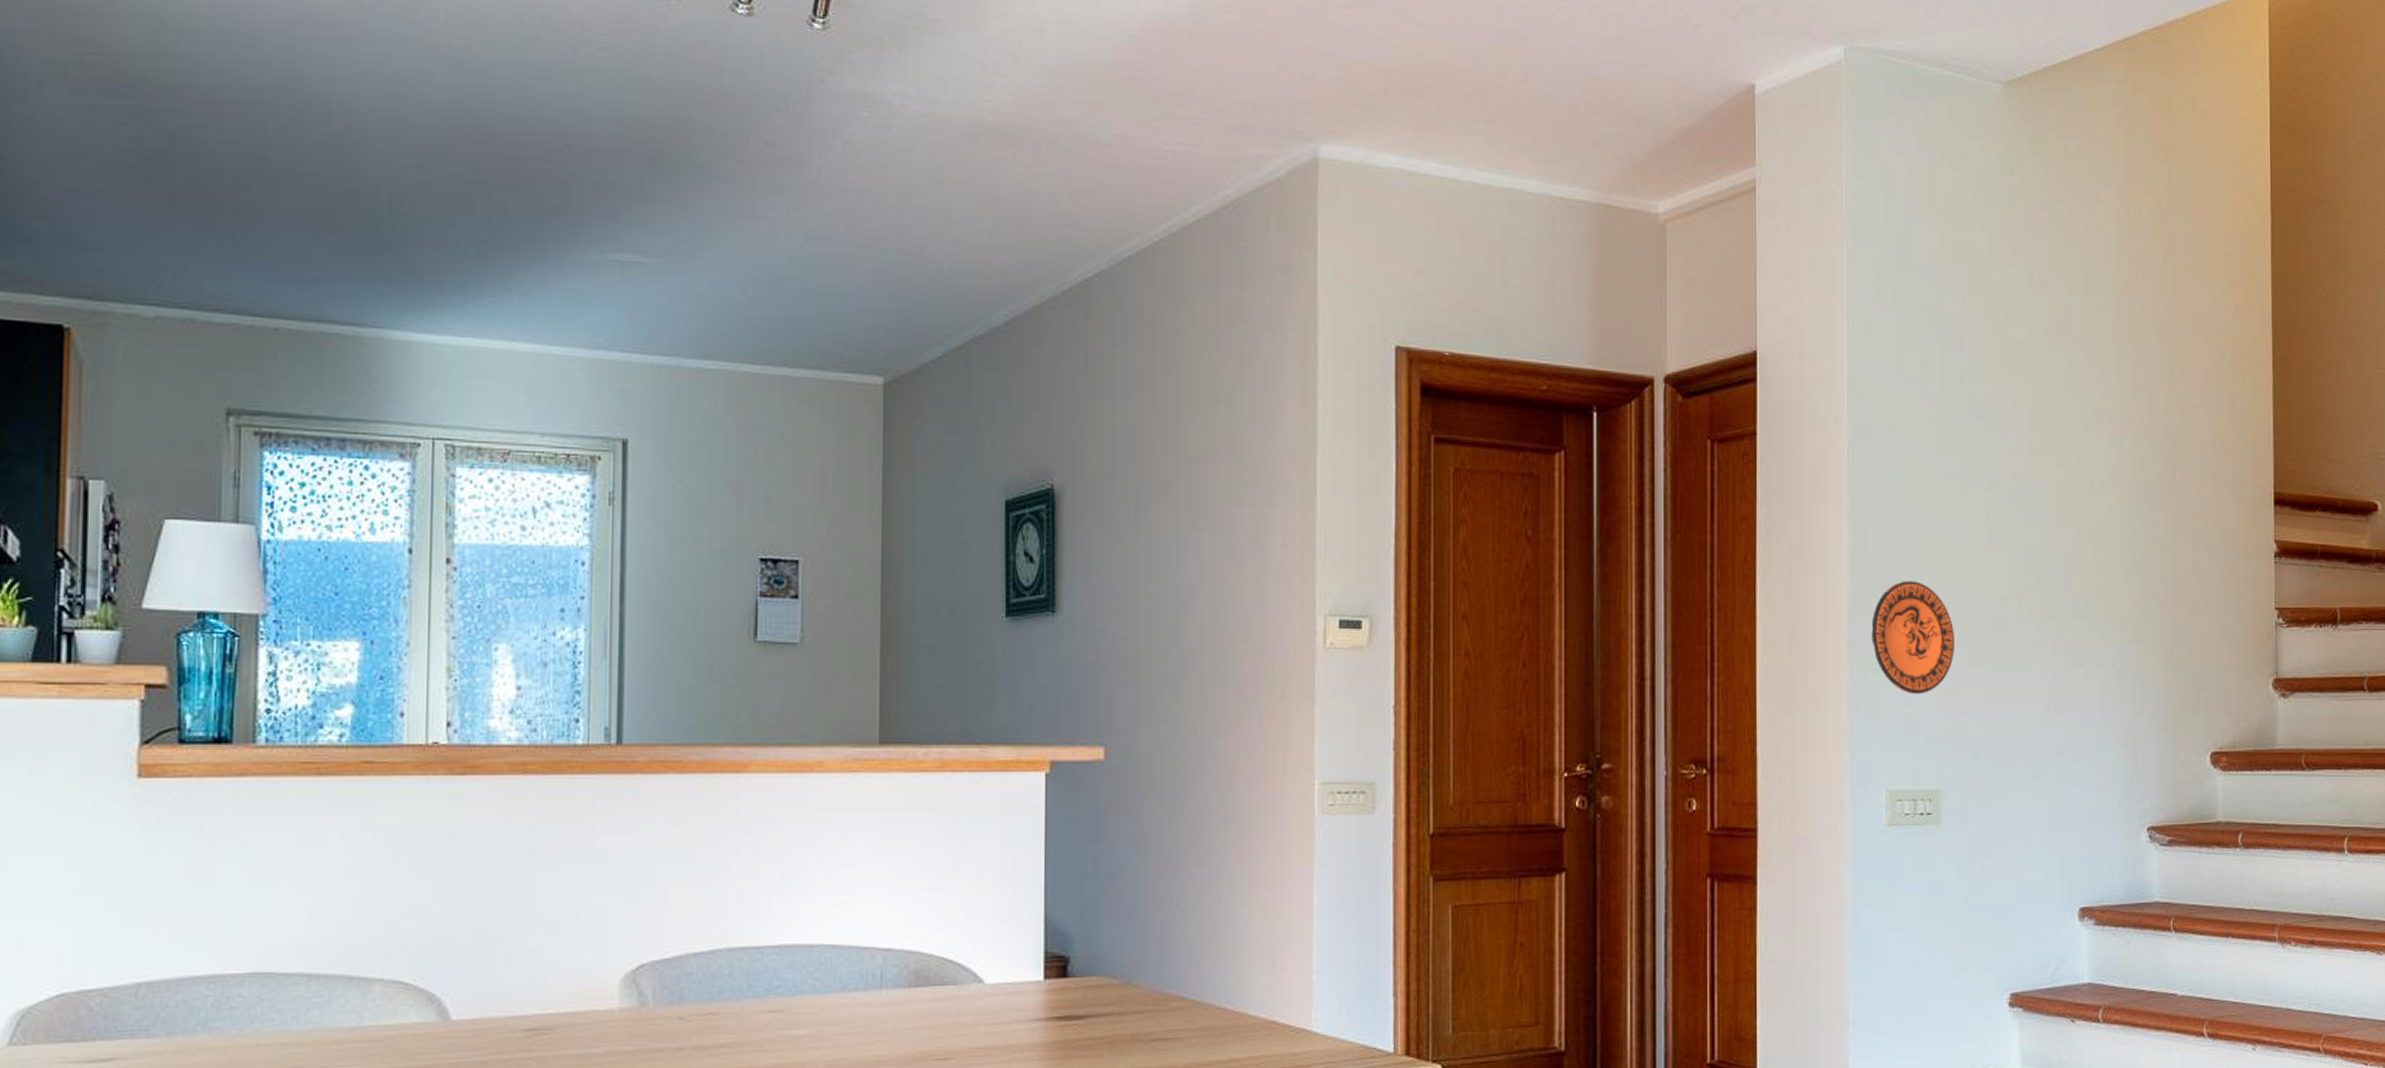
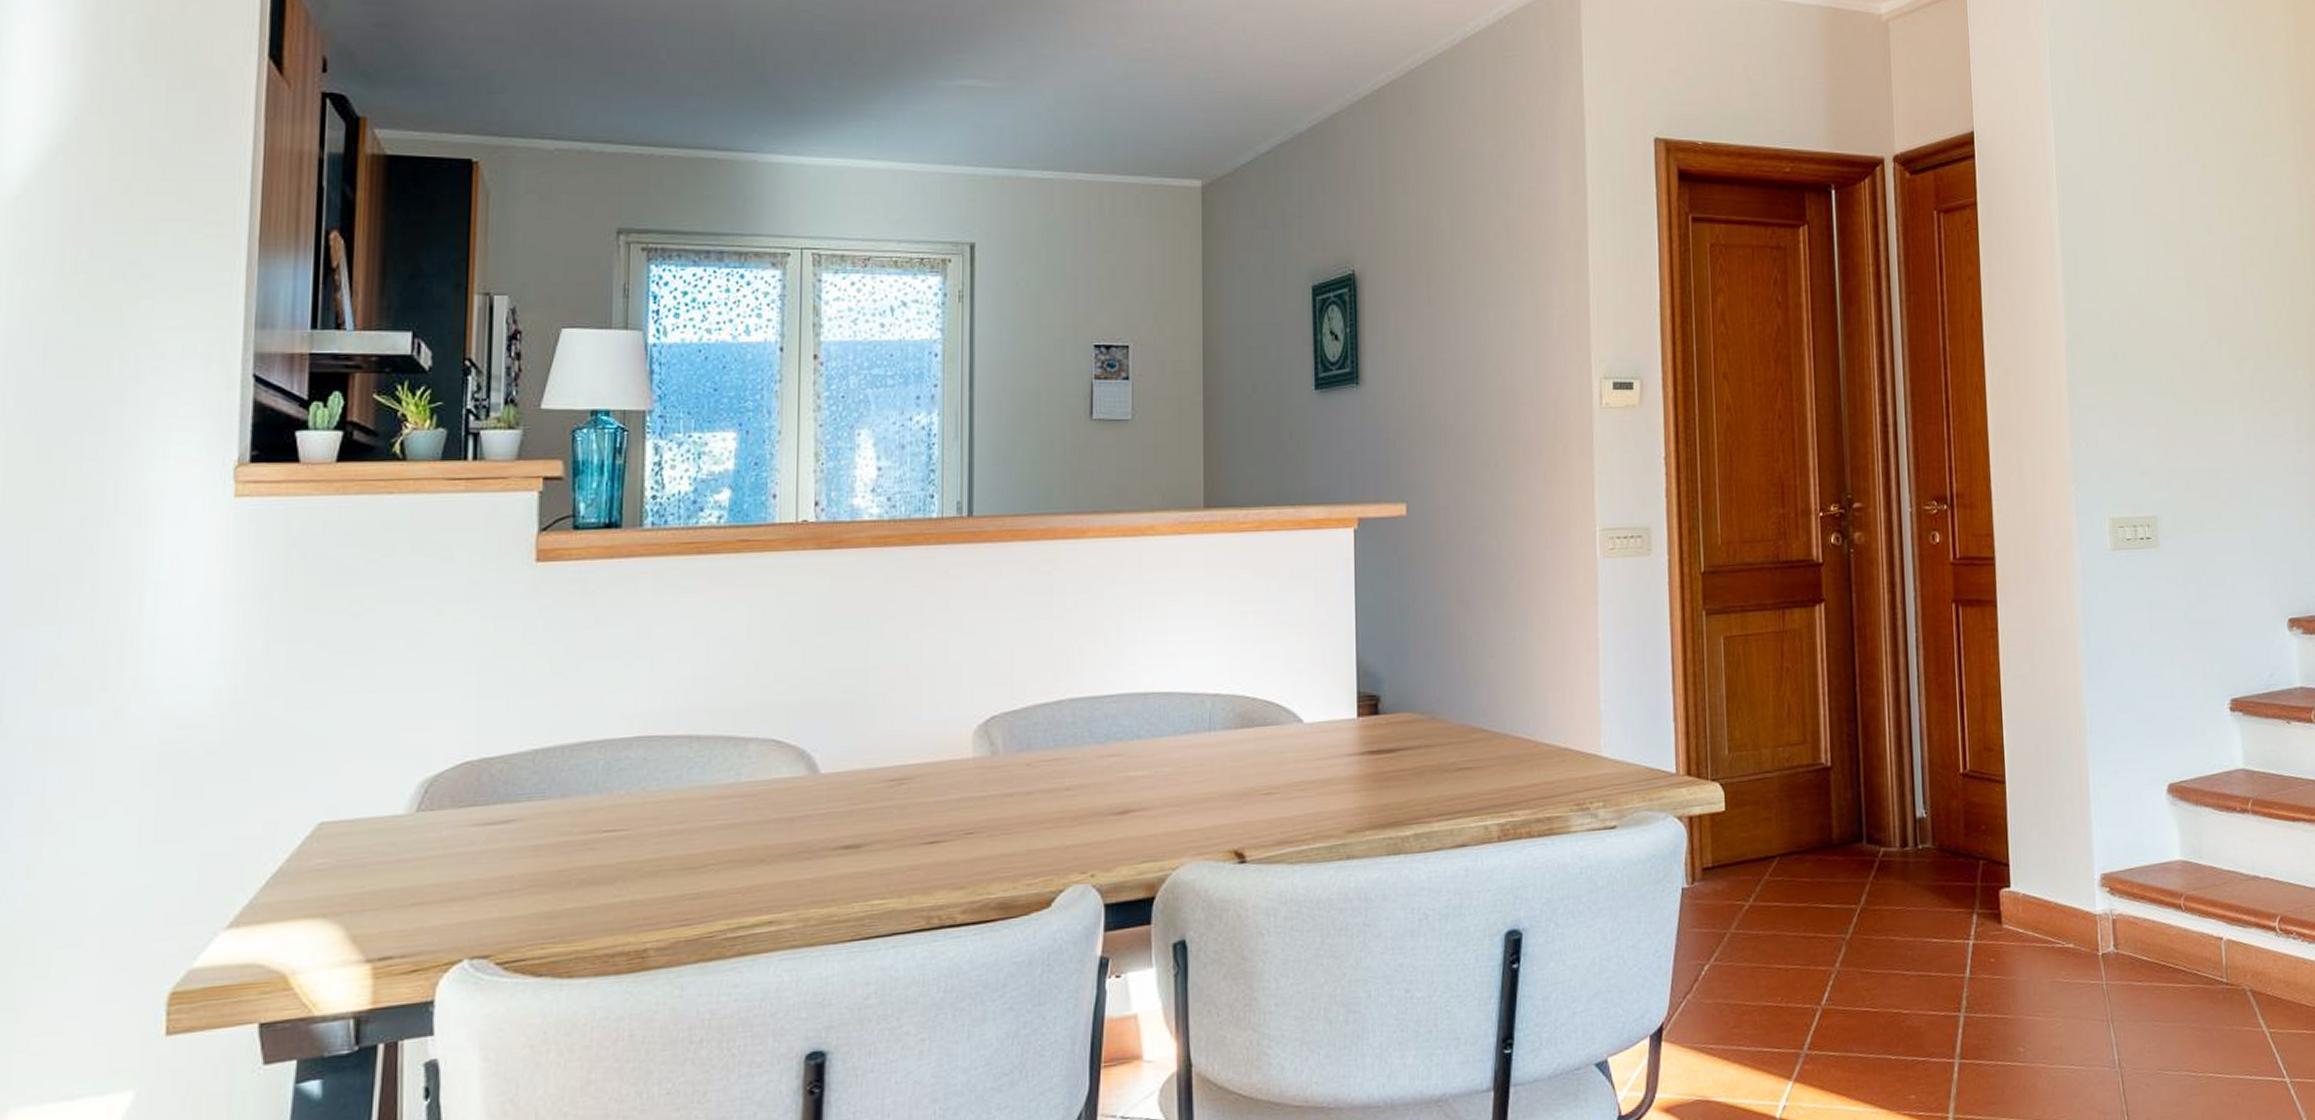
decorative plate: present [1871,581,1955,695] -> none [2087,330,2164,431]

